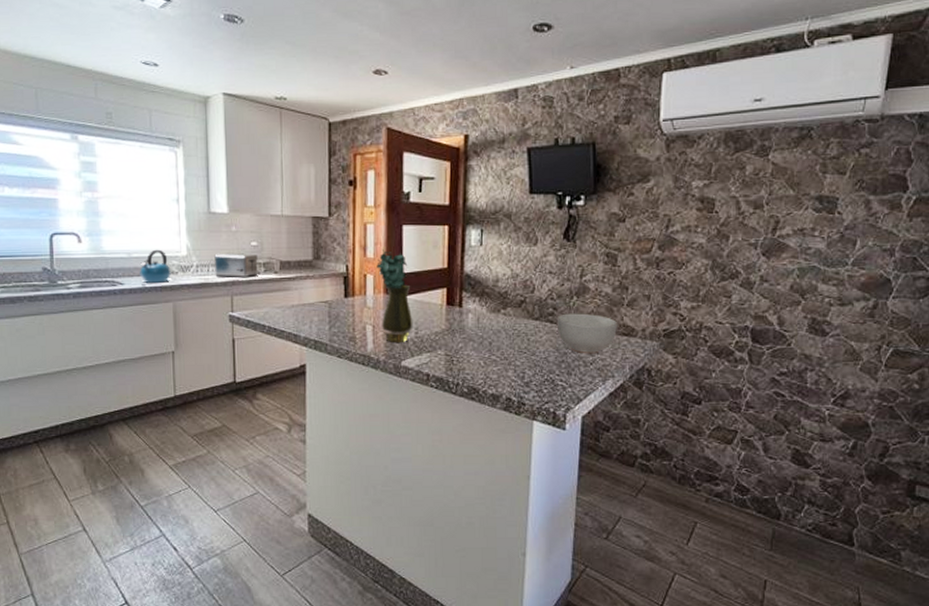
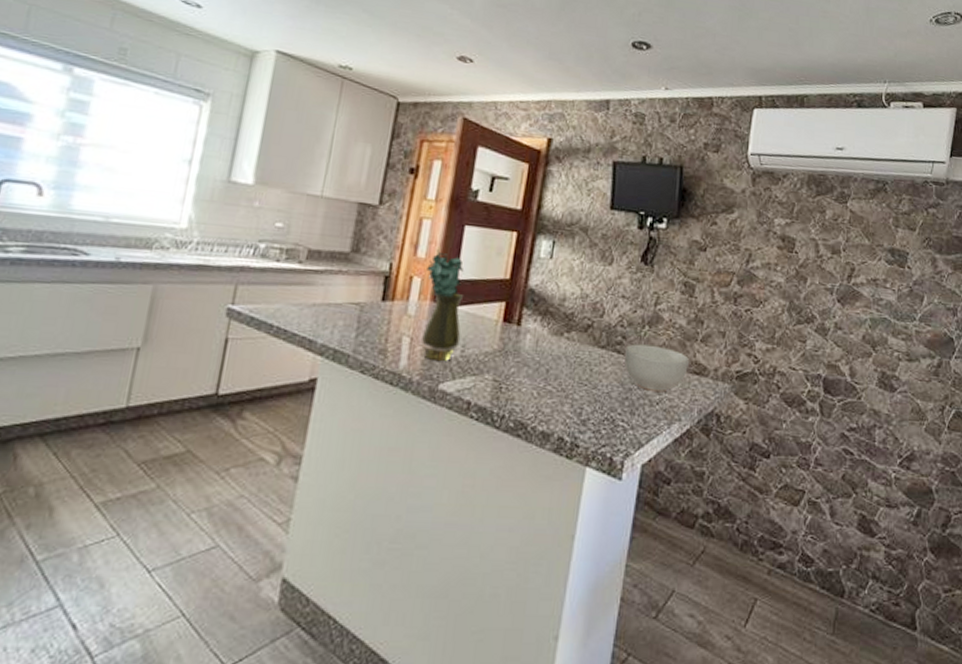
kettle: present [140,249,171,284] -> none [115,216,161,259]
toaster: present [214,253,258,279] -> none [219,231,281,265]

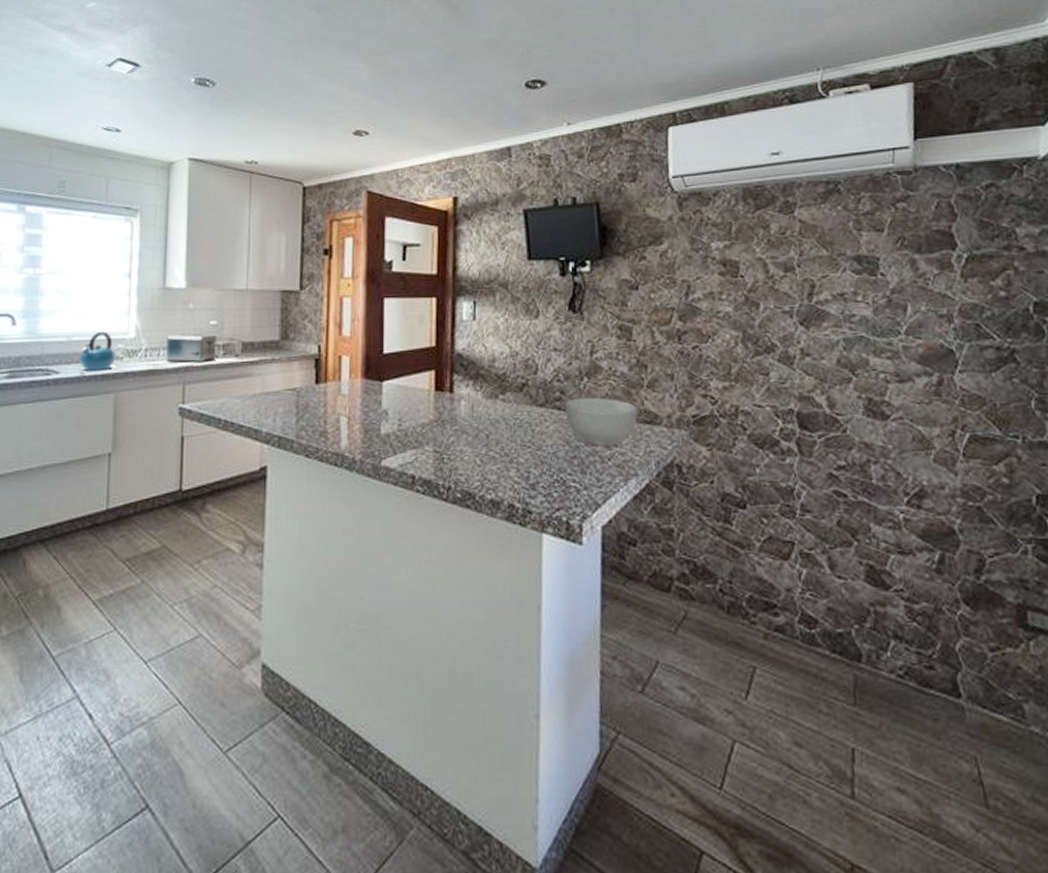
kettle: none [115,216,161,259] -> present [79,331,115,372]
toaster: none [219,231,281,265] -> present [166,333,217,364]
vase: present [421,249,464,361] -> none [353,326,396,437]

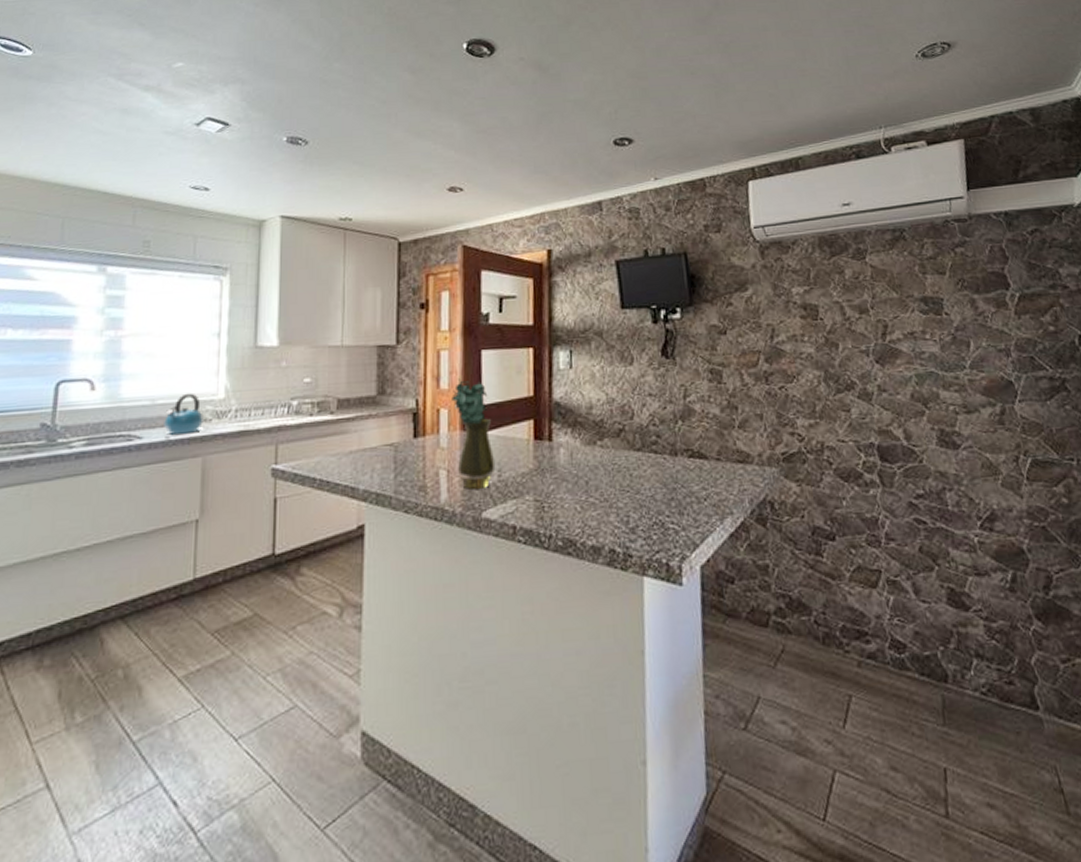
toaster: present [166,333,217,364] -> none [258,392,311,423]
vase: none [353,326,396,437] -> present [452,378,496,489]
bowl: present [564,397,639,448] -> none [660,439,731,489]

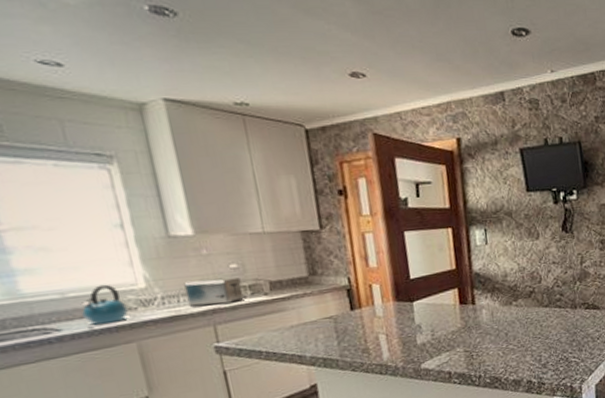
toaster: none [258,392,311,423] -> present [184,277,244,308]
vase: present [452,378,496,489] -> none [381,257,429,348]

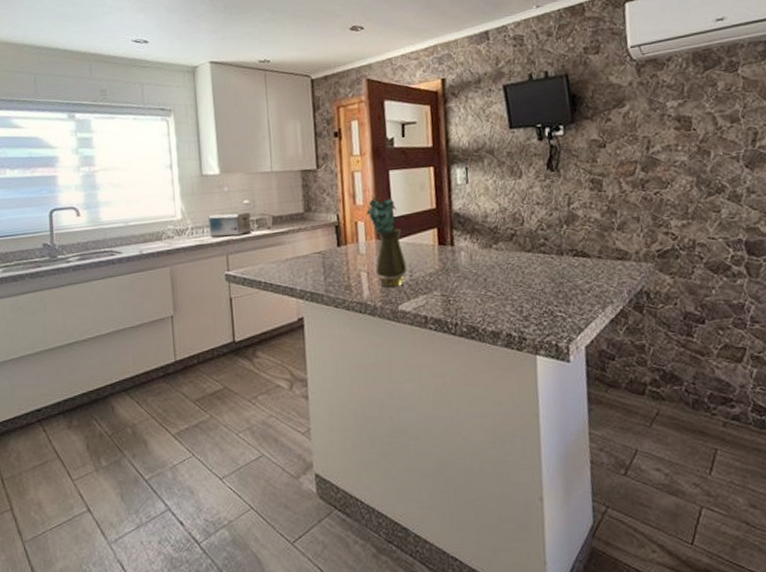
kettle: present [81,284,128,325] -> none [137,215,167,250]
vase: none [381,257,429,348] -> present [366,196,407,288]

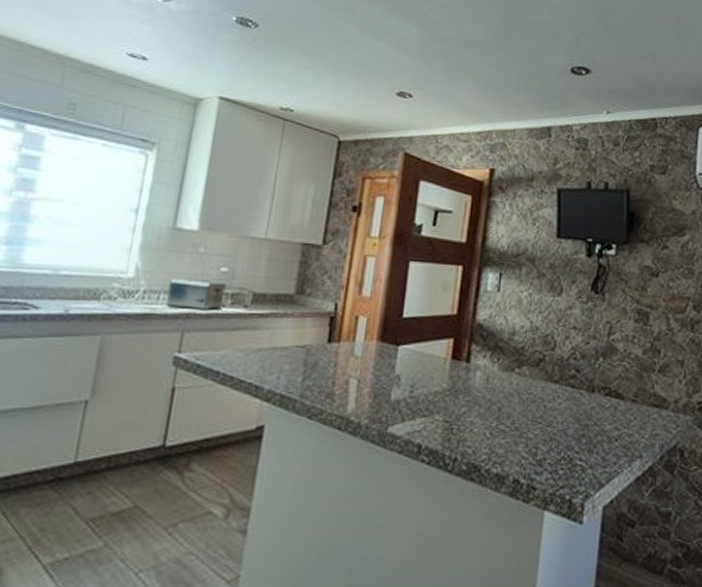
vase: present [366,196,407,288] -> none [369,287,411,403]

